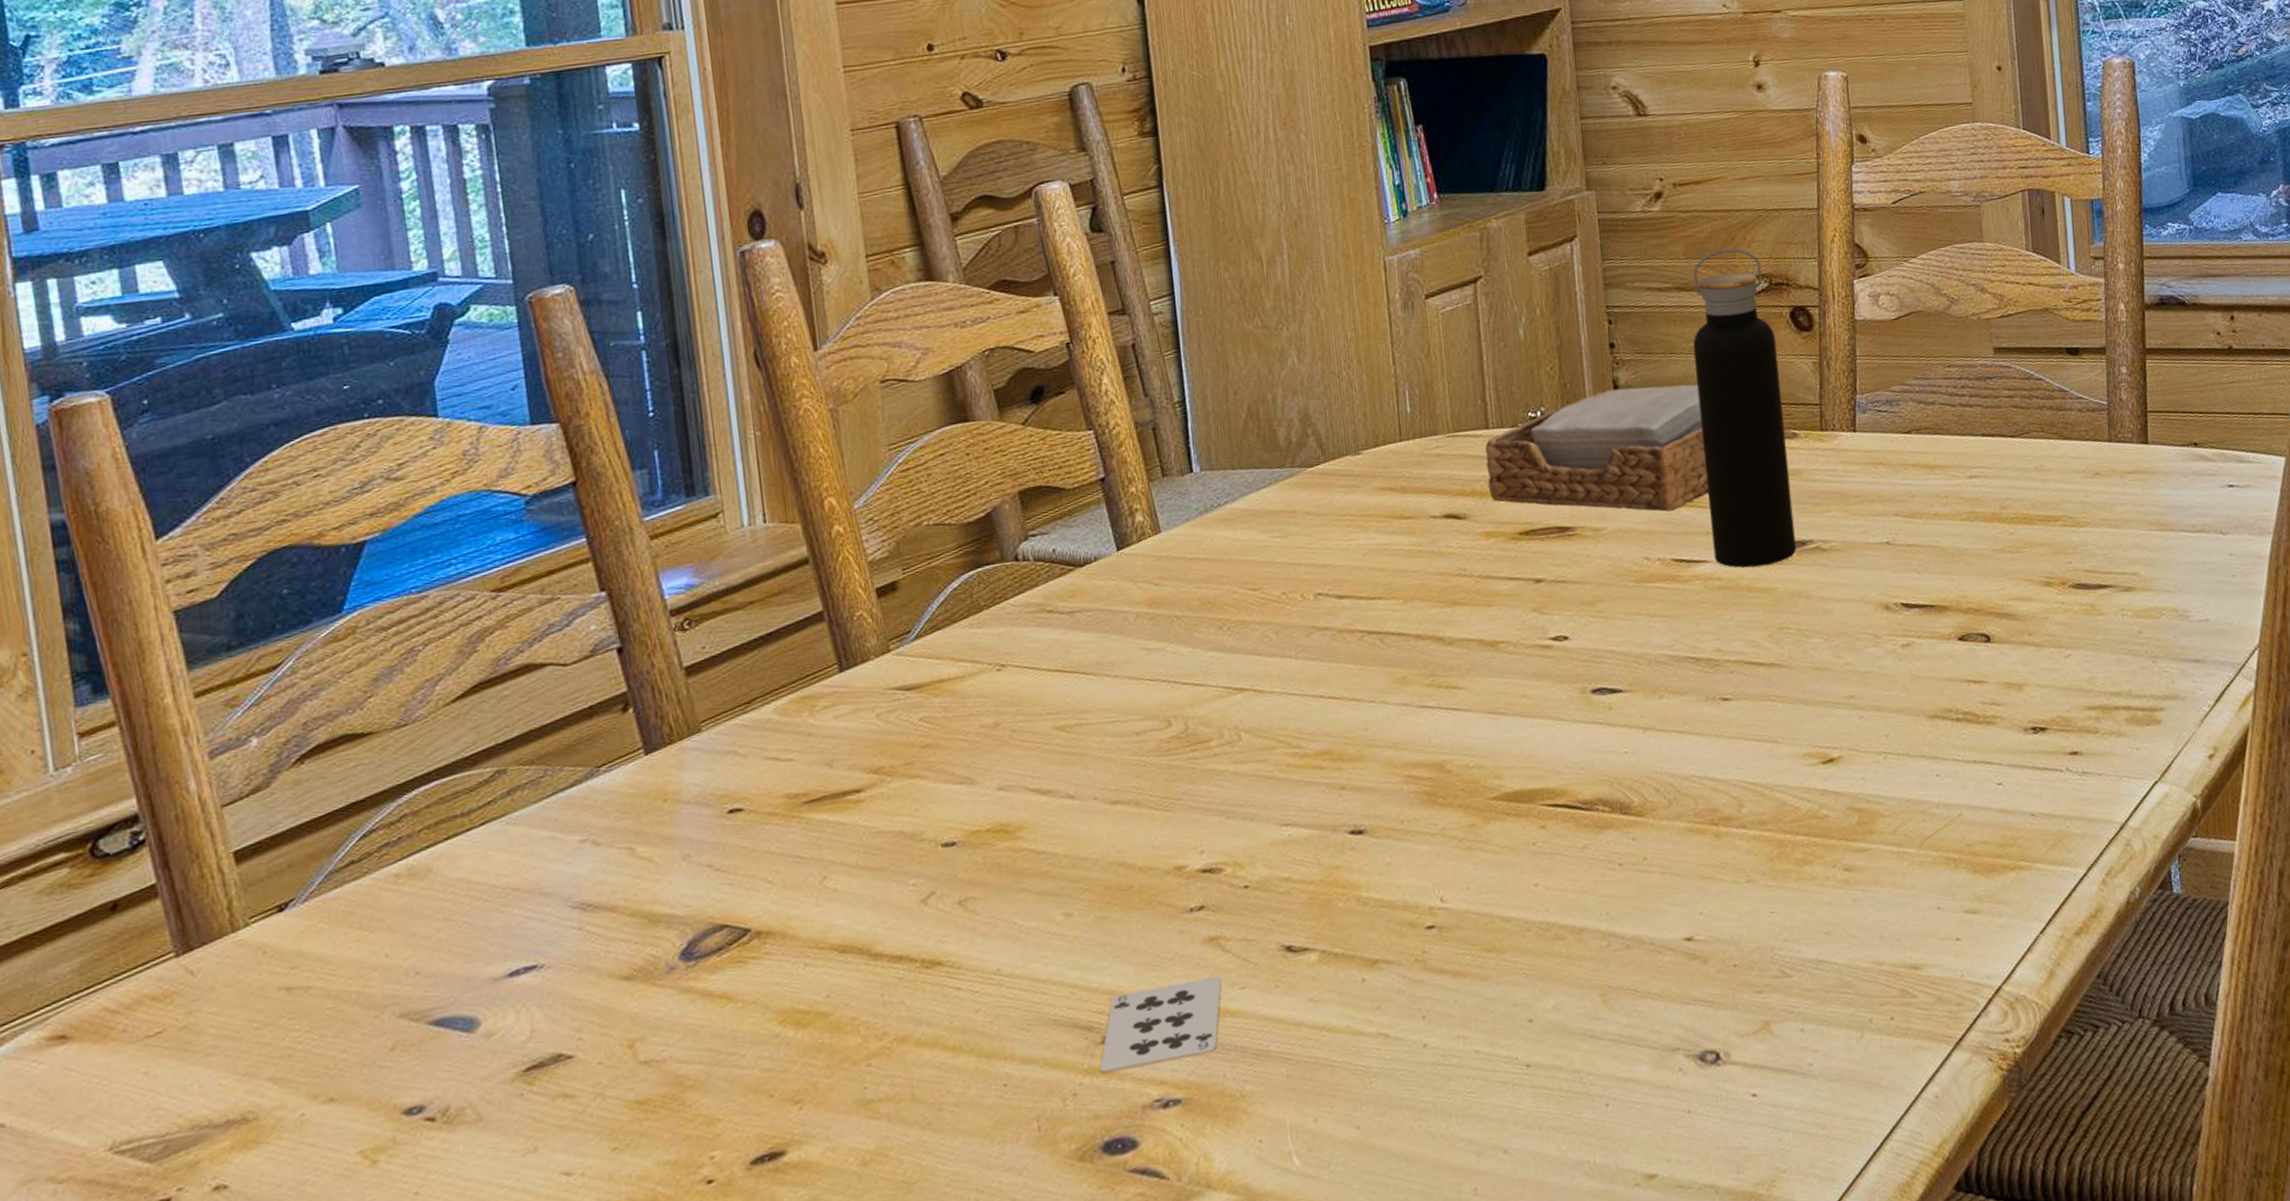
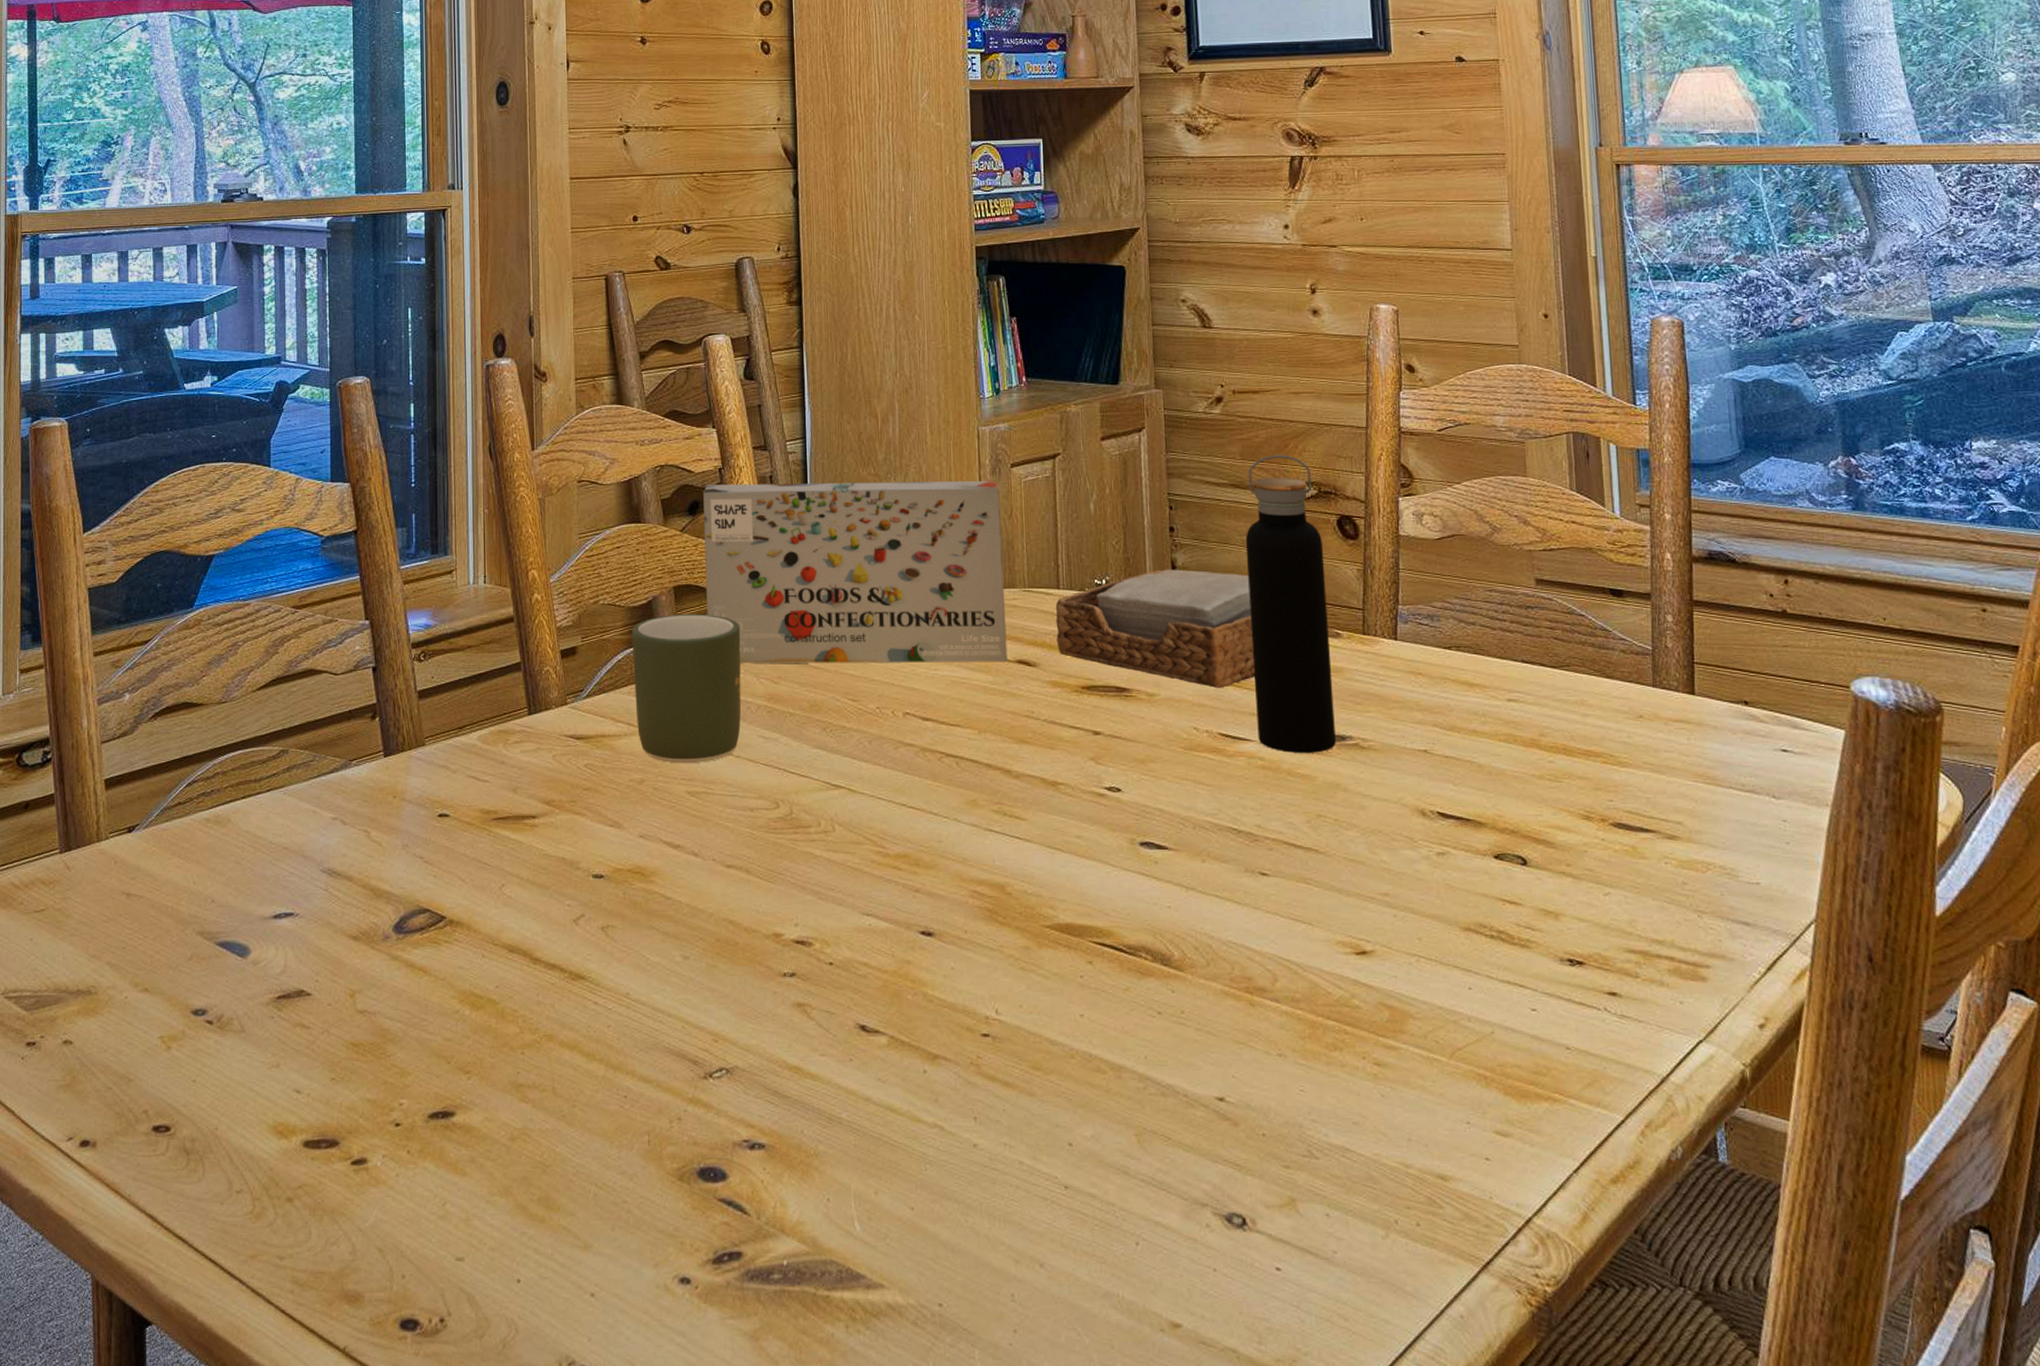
mug: none [967,517,1117,698] -> present [631,613,742,764]
board game: none [1048,316,1433,569] -> present [703,480,1008,663]
playing card: present [1099,975,1222,1074] -> none [701,1037,805,1108]

